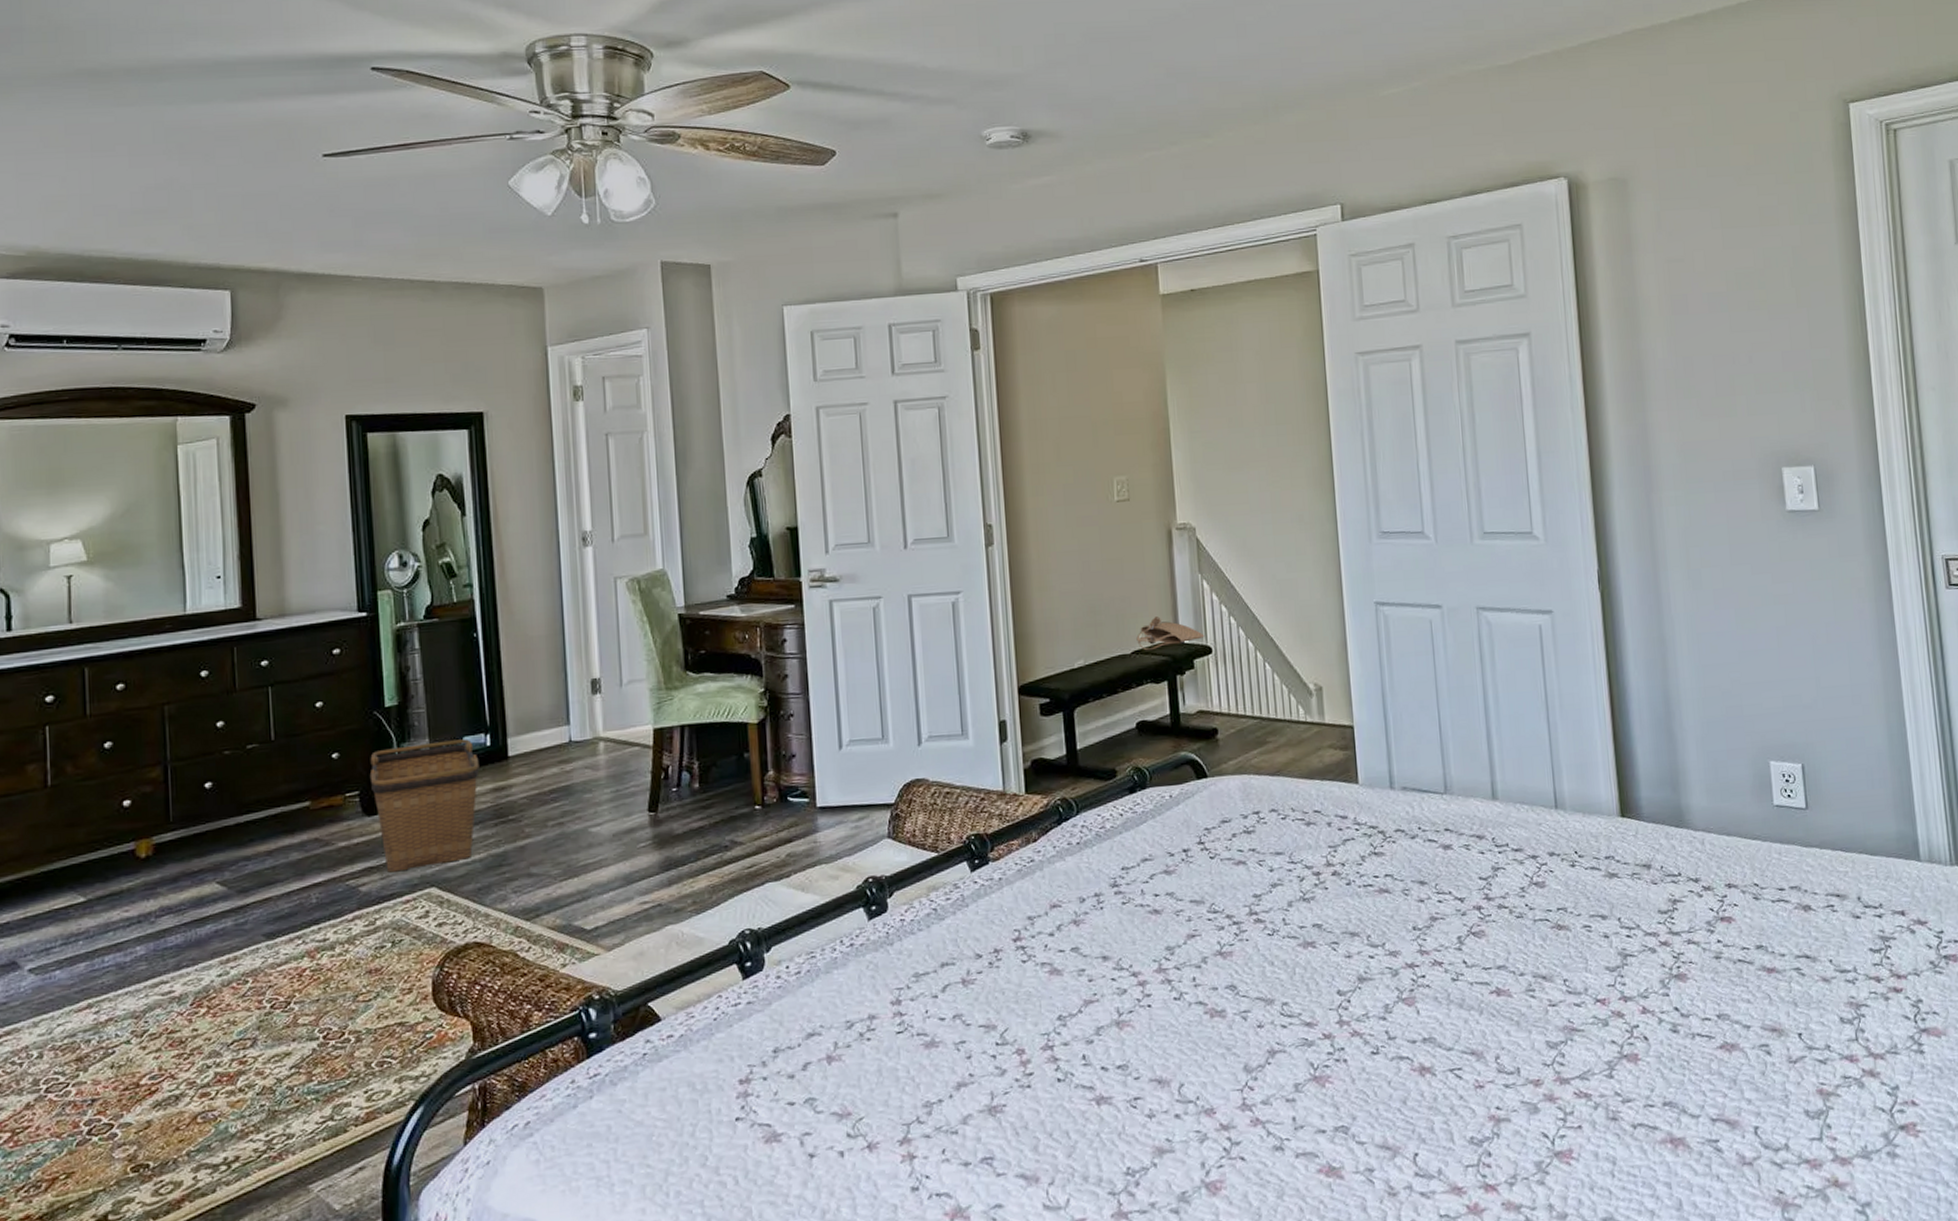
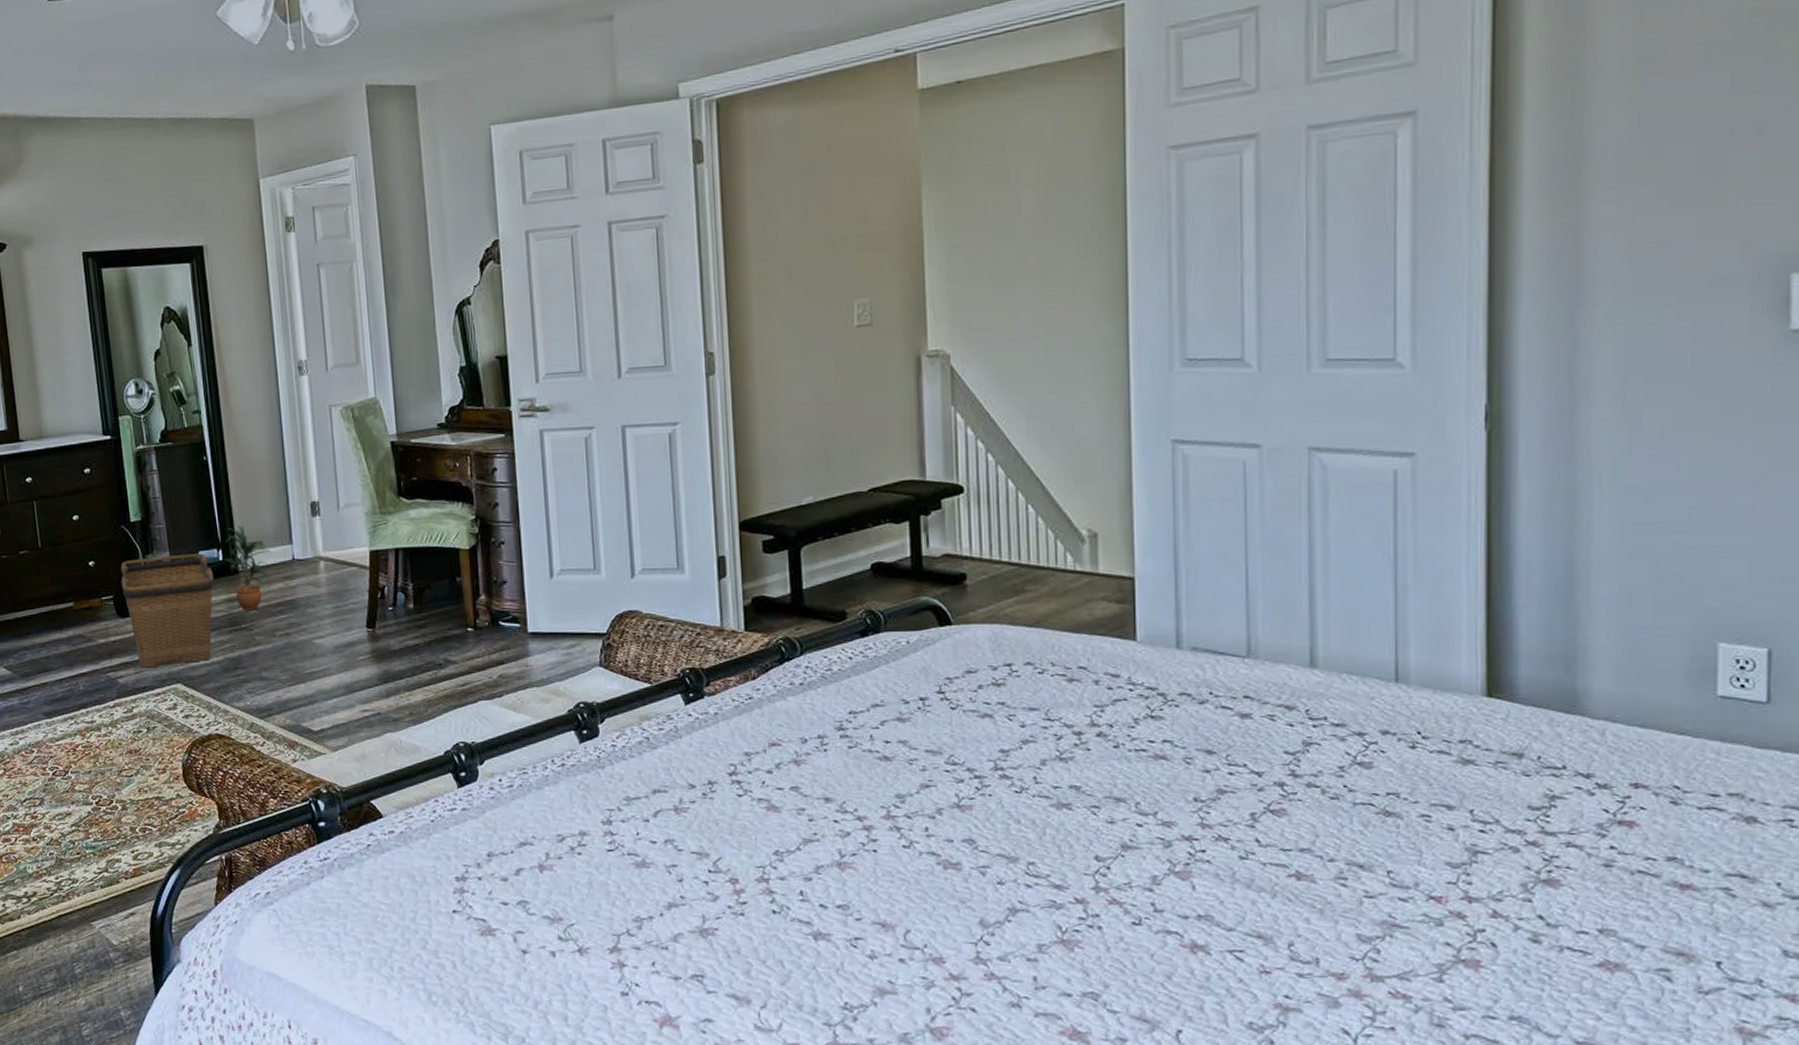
potted plant: none [492,706,546,800] -> present [224,524,271,611]
tote bag: present [1136,616,1205,651] -> none [875,452,956,489]

